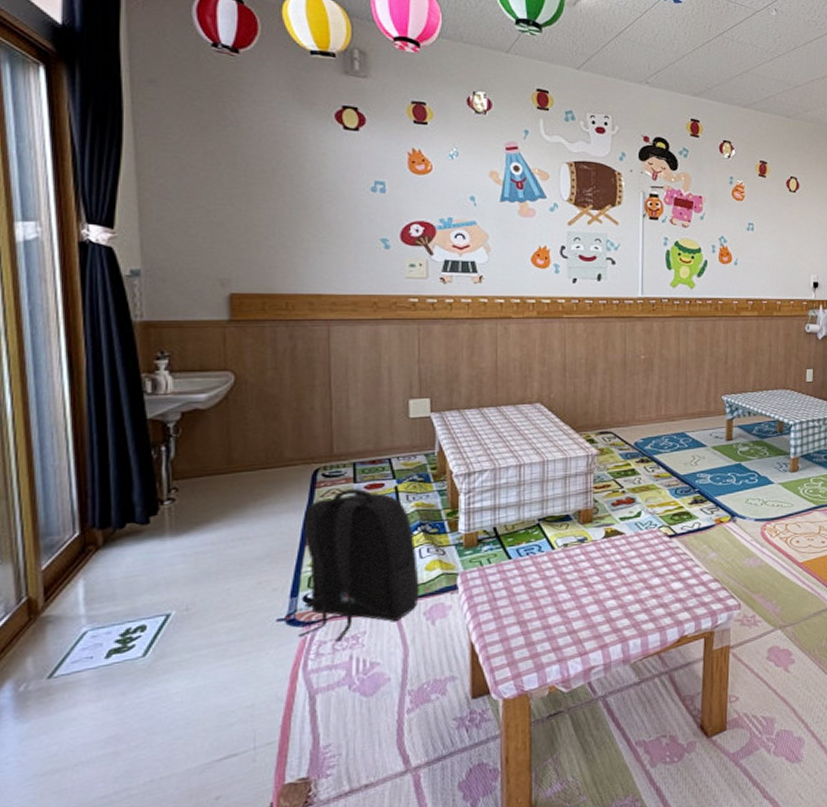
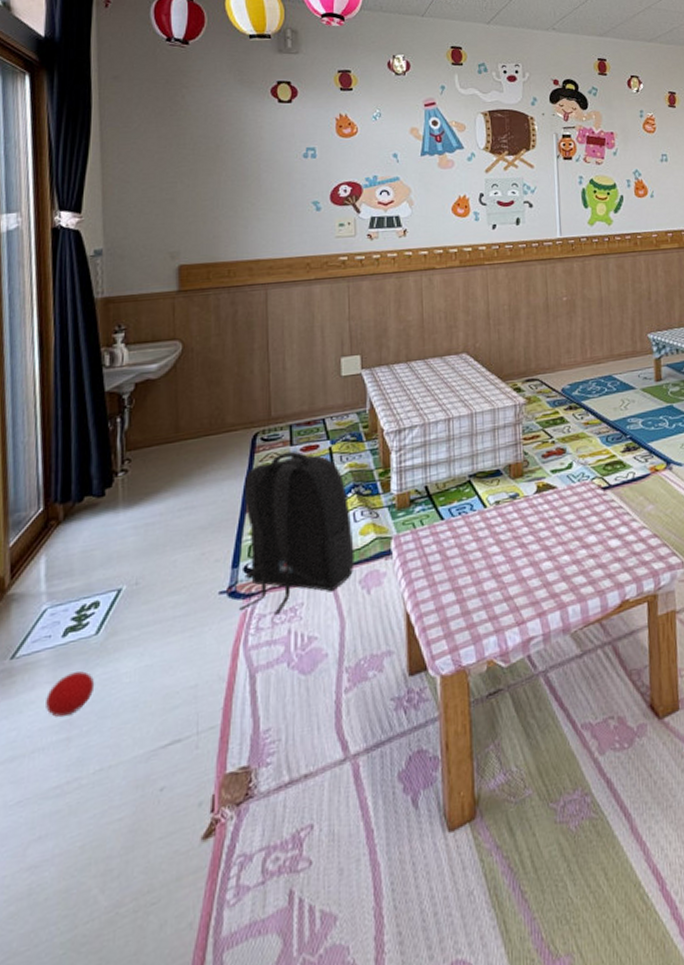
ball: none [89,691,143,733] -> present [46,671,95,717]

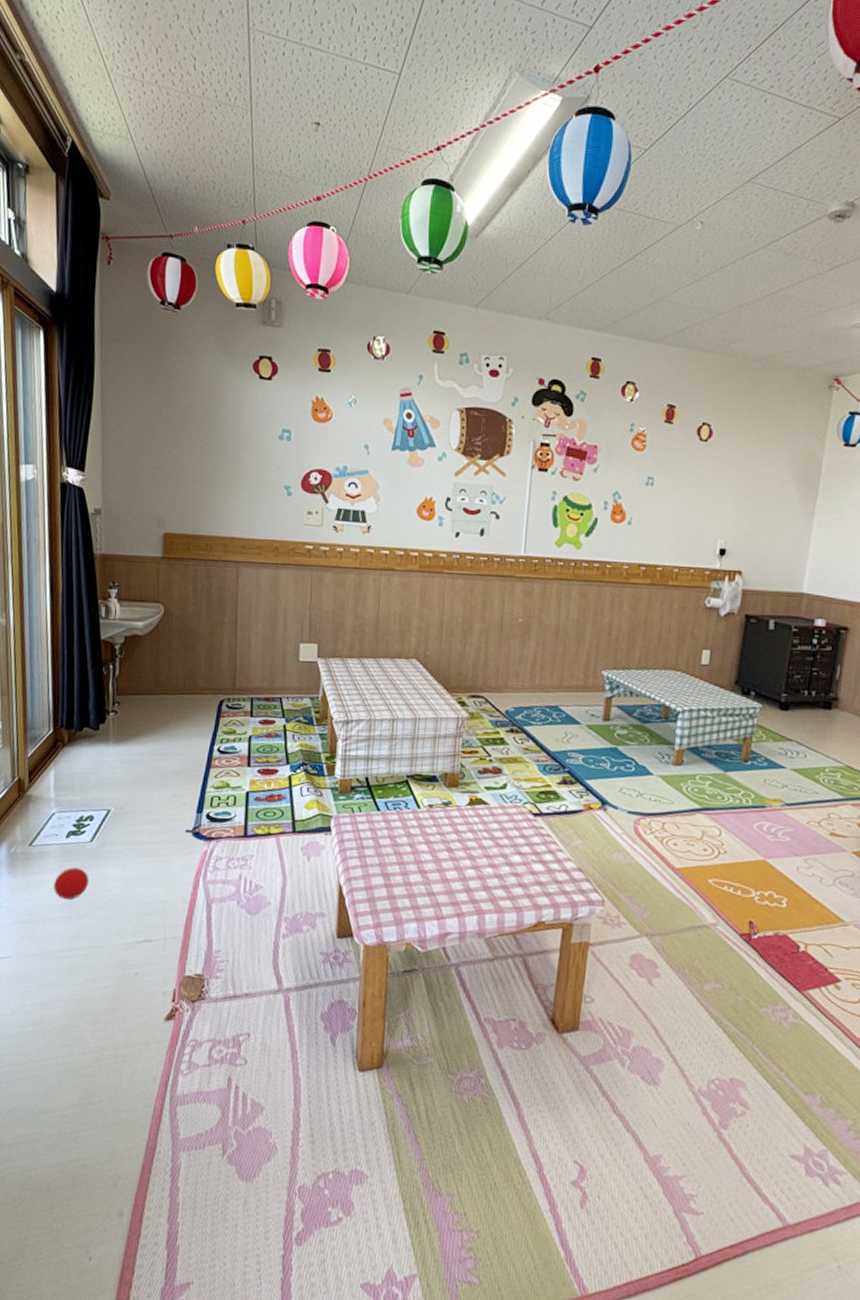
backpack: present [239,451,354,615] -> none [201,721,299,860]

